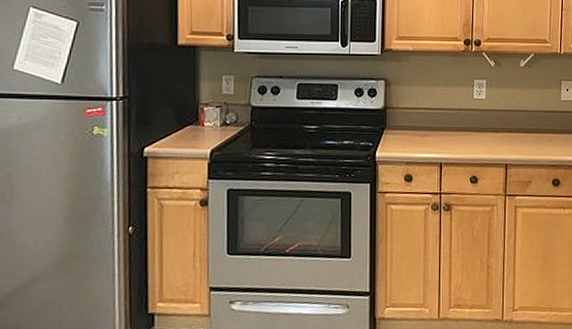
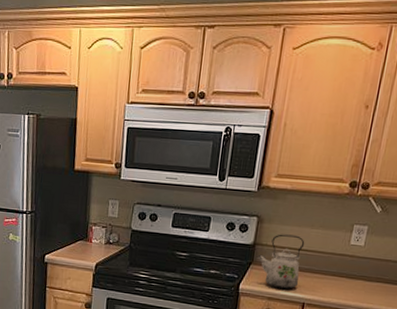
kettle: none [389,95,433,152] -> present [256,234,305,290]

